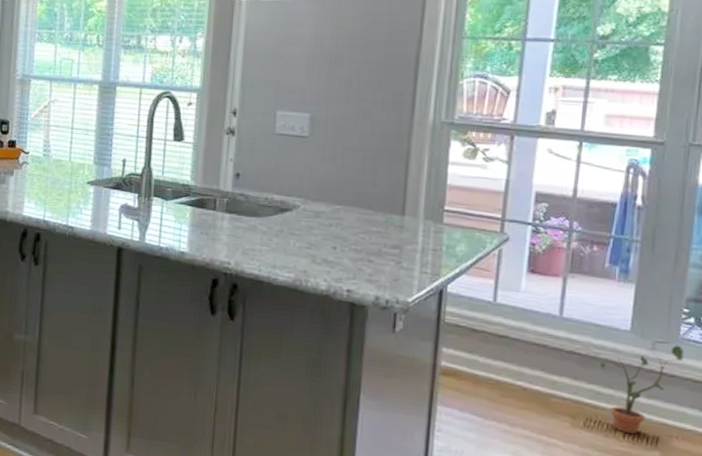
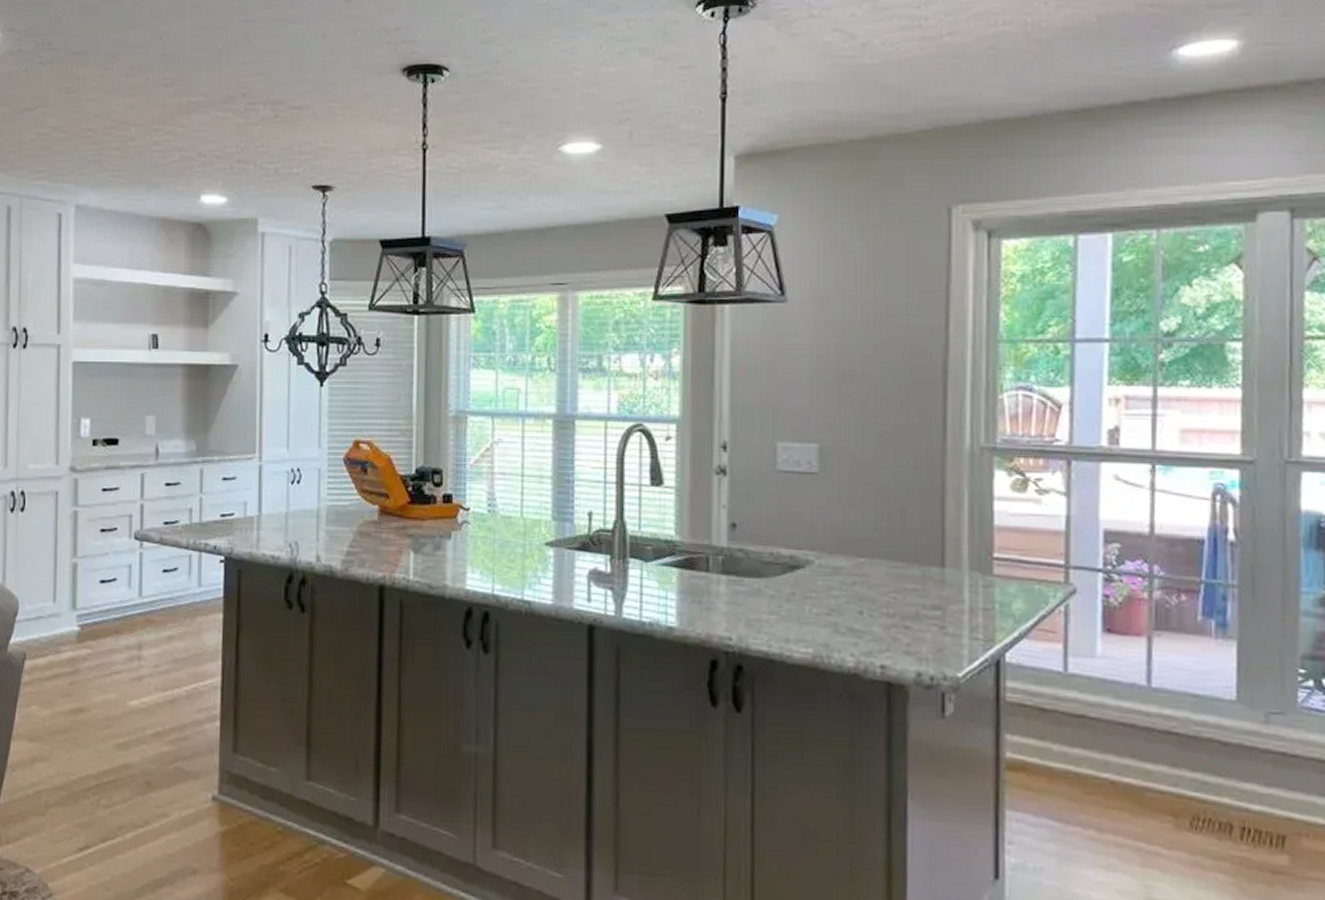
potted plant: present [600,345,685,435] -> none [1204,716,1307,835]

